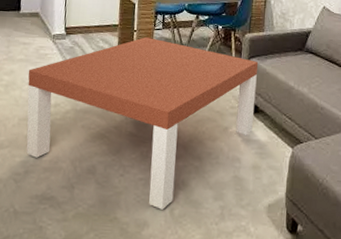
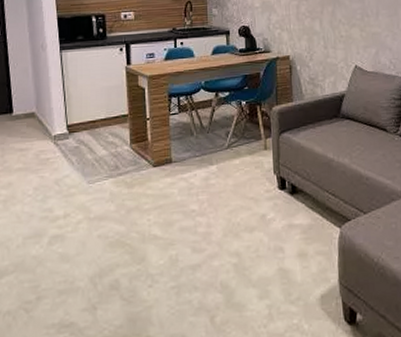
coffee table: present [26,37,258,210] -> none [29,124,293,319]

